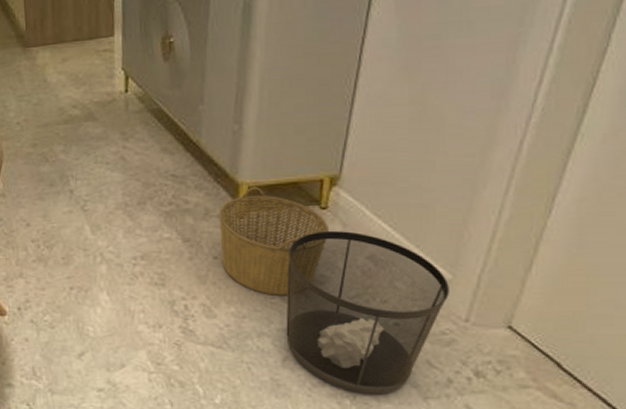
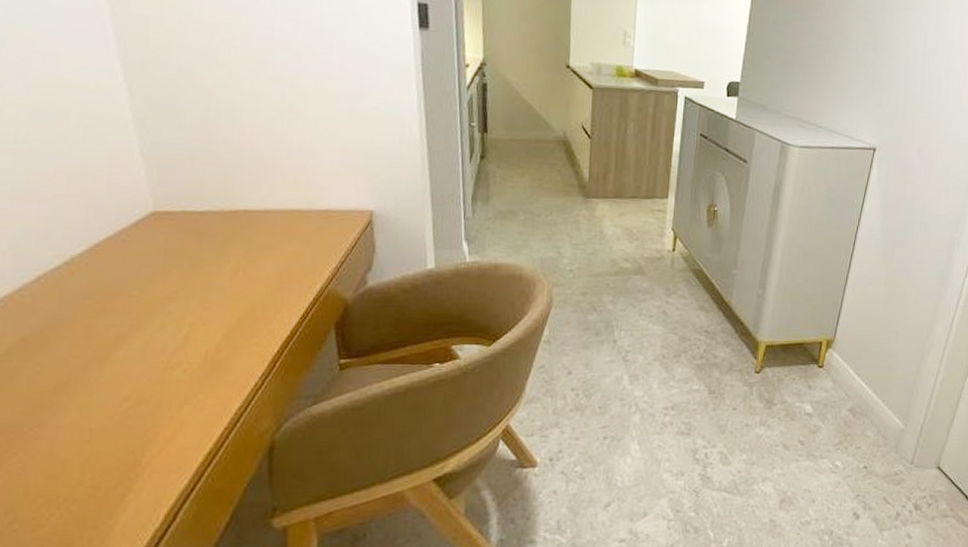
basket: present [219,187,330,295] -> none [739,345,824,443]
waste bin: present [286,230,449,394] -> none [785,386,902,529]

